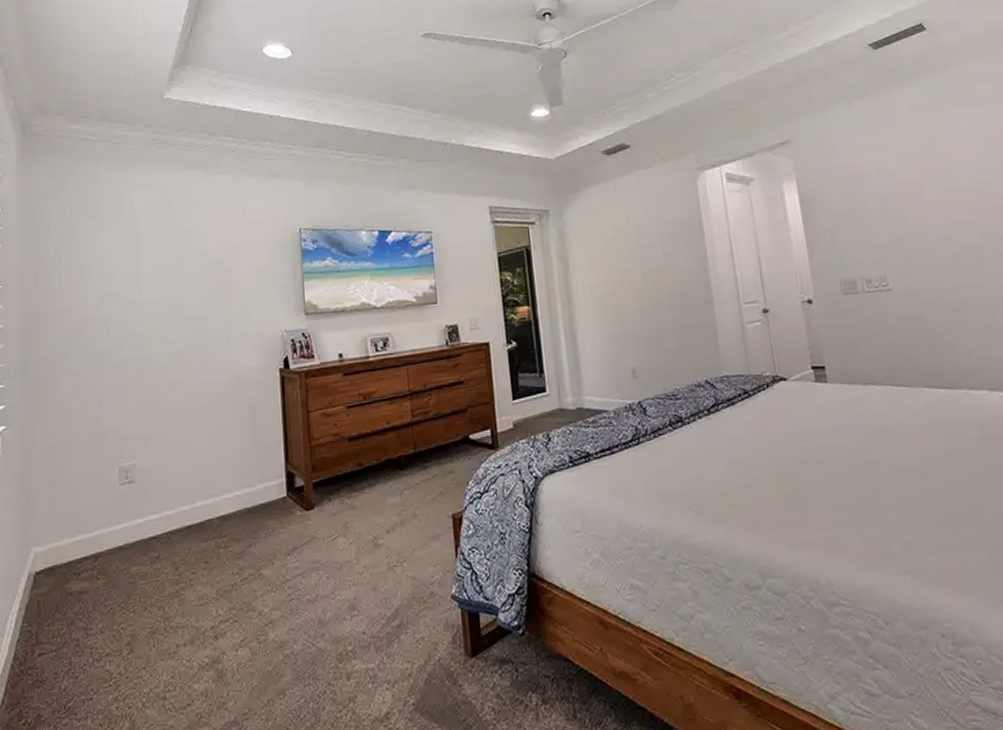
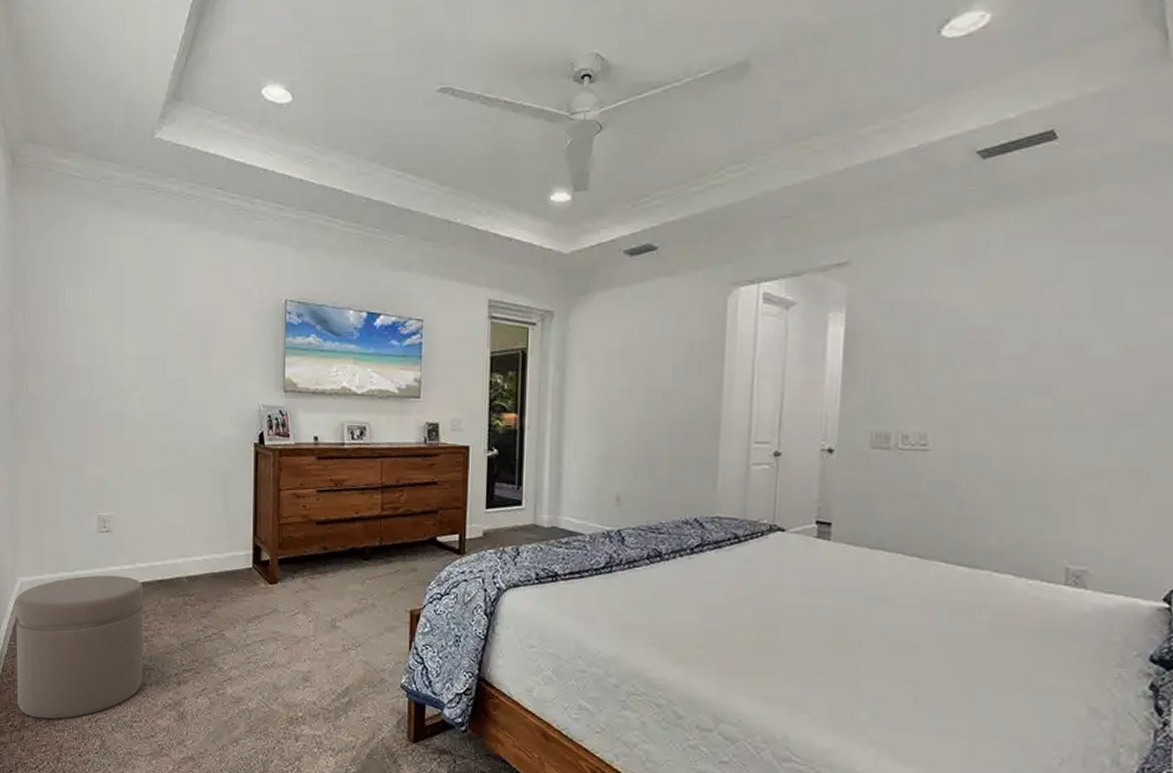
ottoman: none [29,527,176,709] -> present [16,575,144,720]

